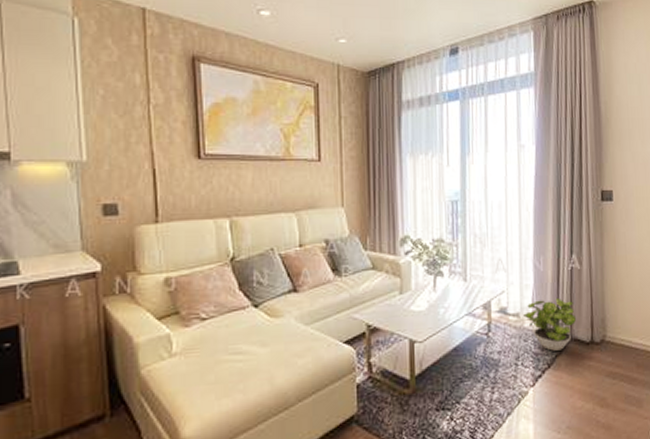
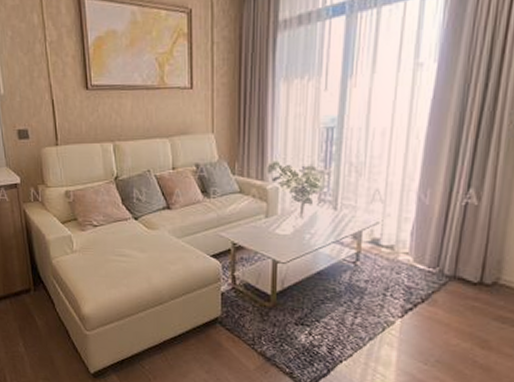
potted plant: present [523,297,577,351] -> none [398,233,465,287]

